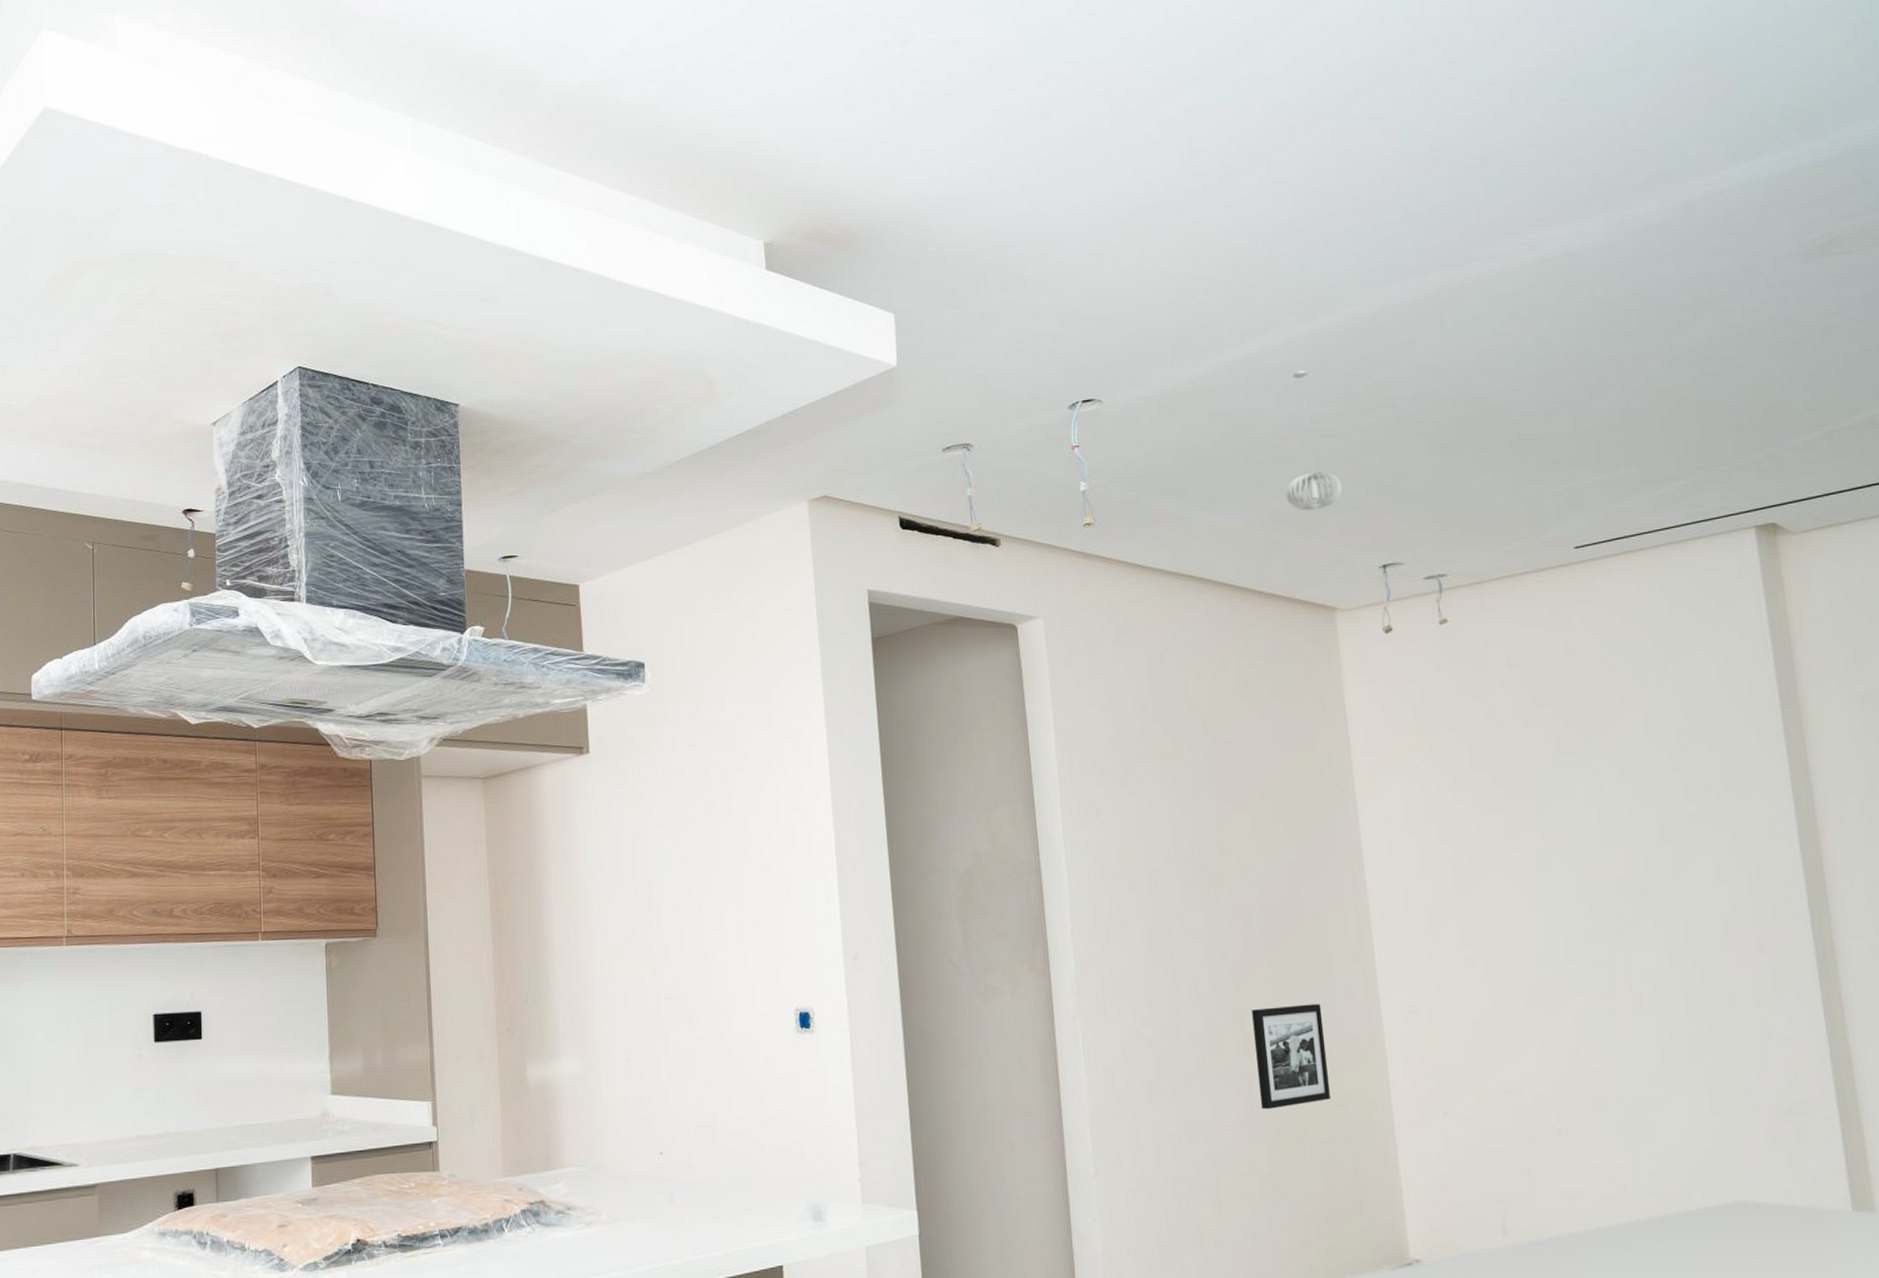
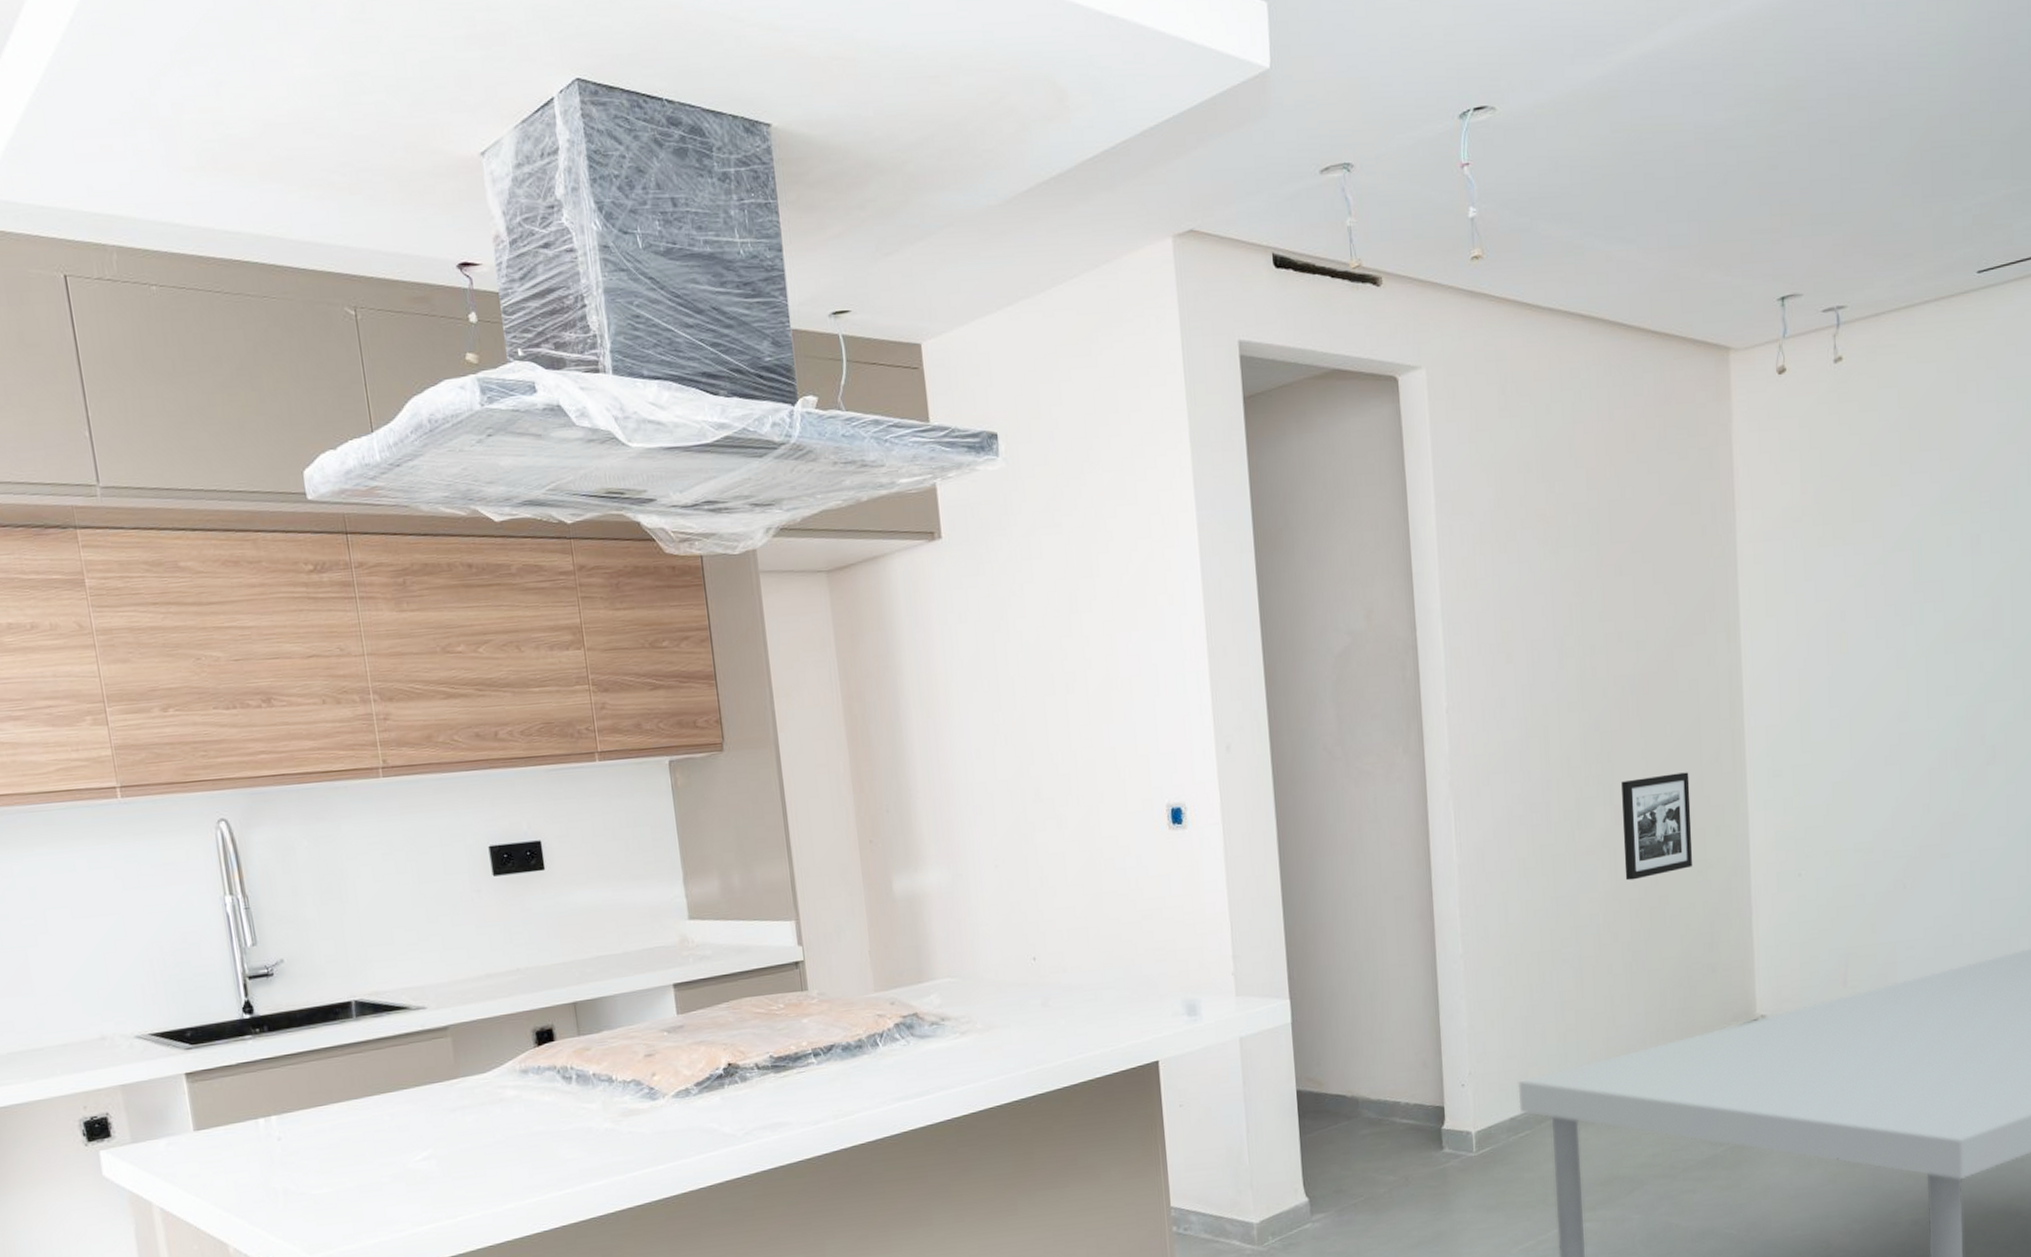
pendant light: present [1285,370,1342,510] -> none [1686,66,1745,236]

